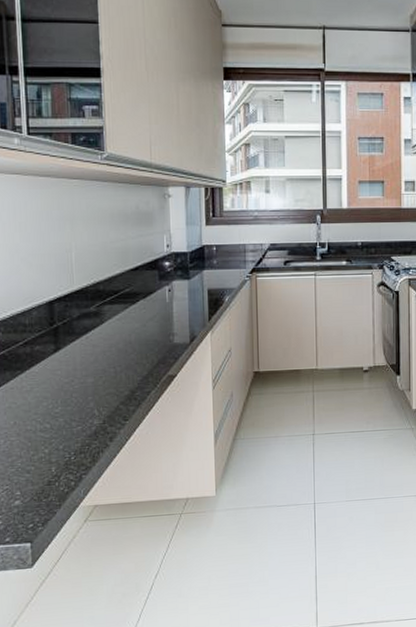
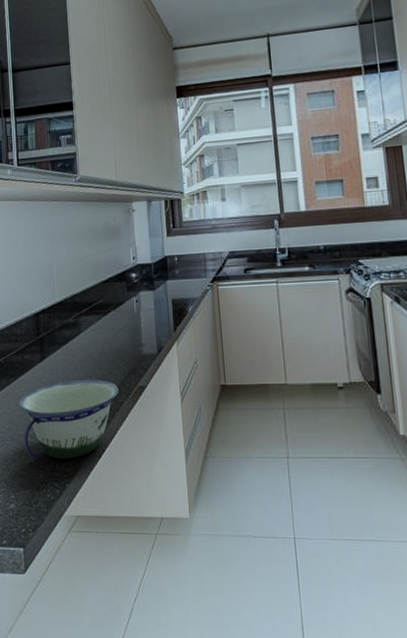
bowl: none [27,370,146,453] -> present [19,380,119,459]

